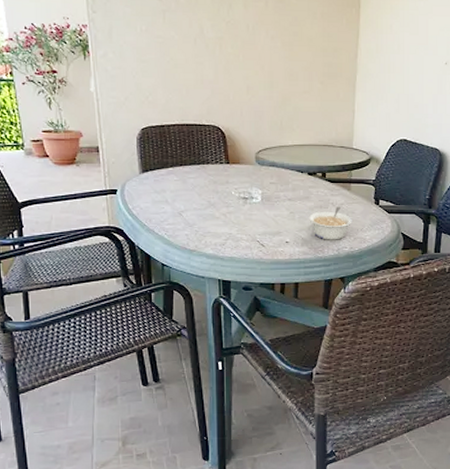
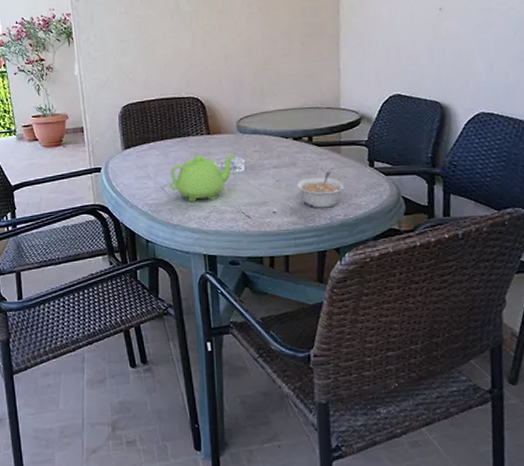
teapot: none [186,184,253,230] -> present [169,153,236,203]

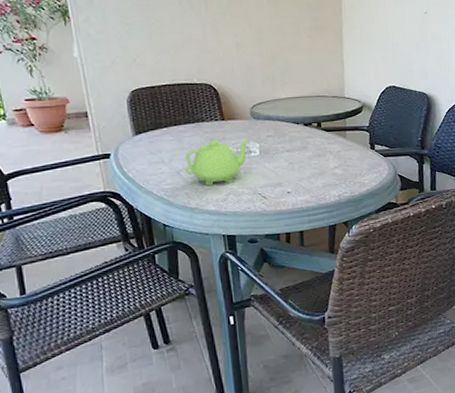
legume: present [297,171,345,208] -> none [308,154,351,187]

